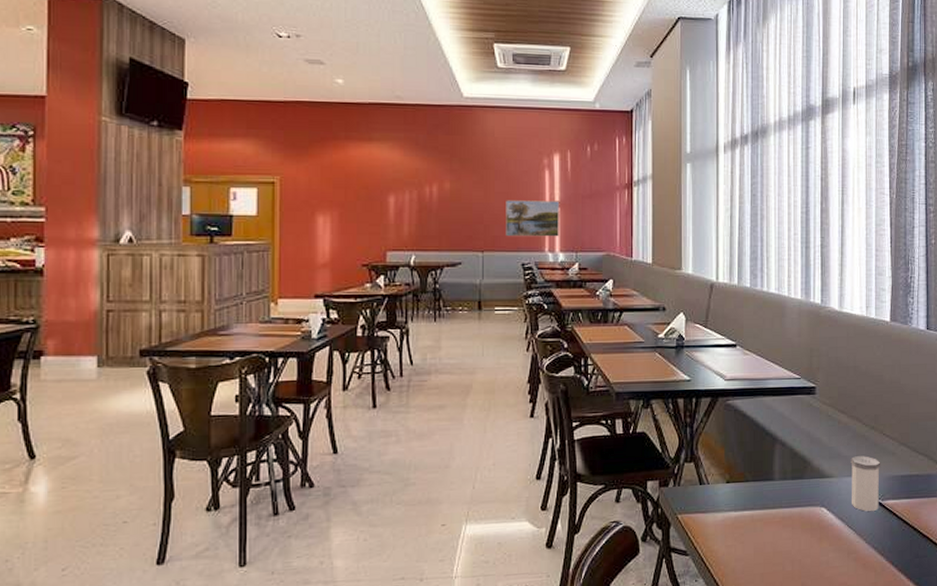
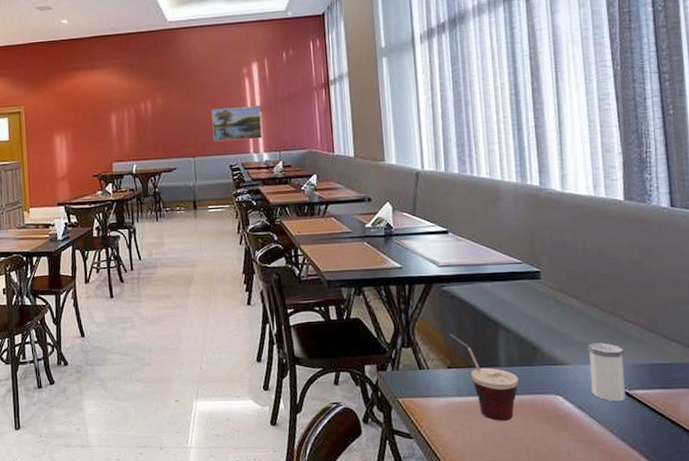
cup: none [729,447,789,534] -> present [448,333,519,421]

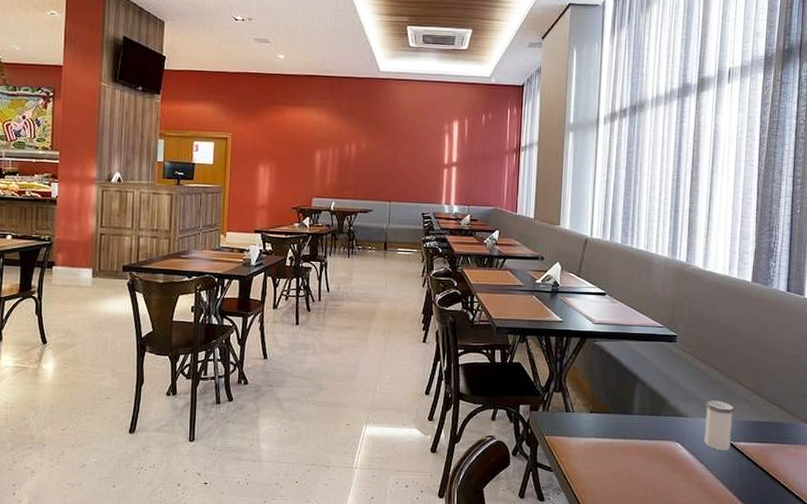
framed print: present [211,105,262,142] -> none [410,159,456,192]
cup: present [448,333,519,421] -> none [594,382,647,461]

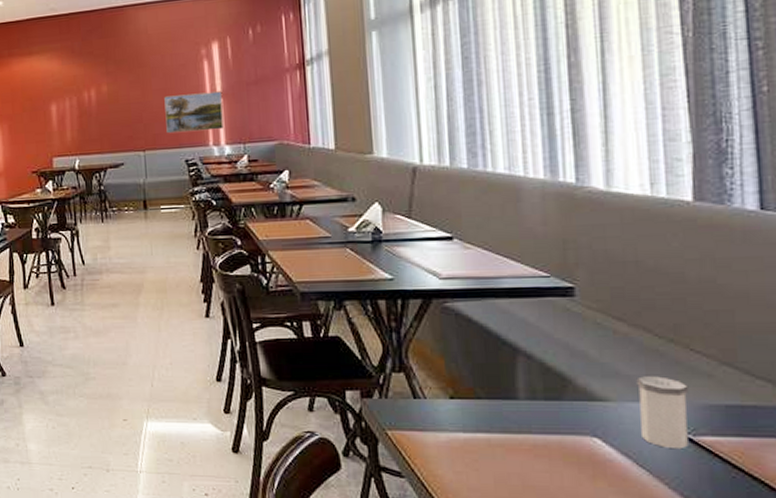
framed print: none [410,159,456,192] -> present [164,91,224,134]

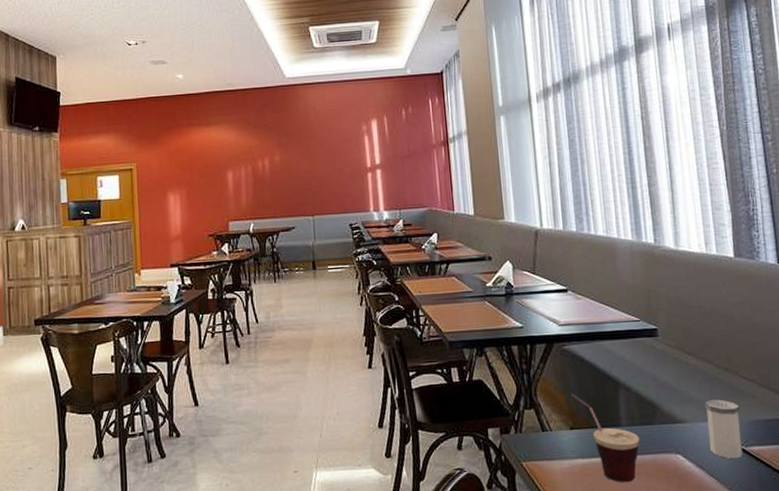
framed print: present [164,91,224,134] -> none [331,163,382,200]
cup: none [451,357,542,464] -> present [570,393,640,482]

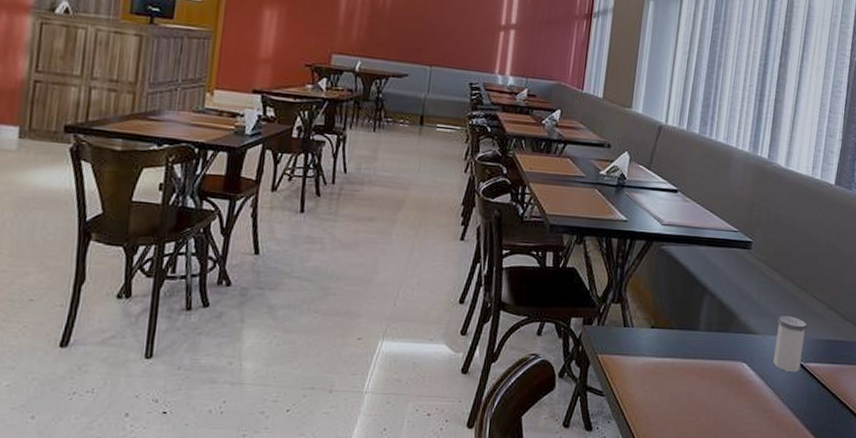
cup: present [570,393,640,482] -> none [658,293,713,384]

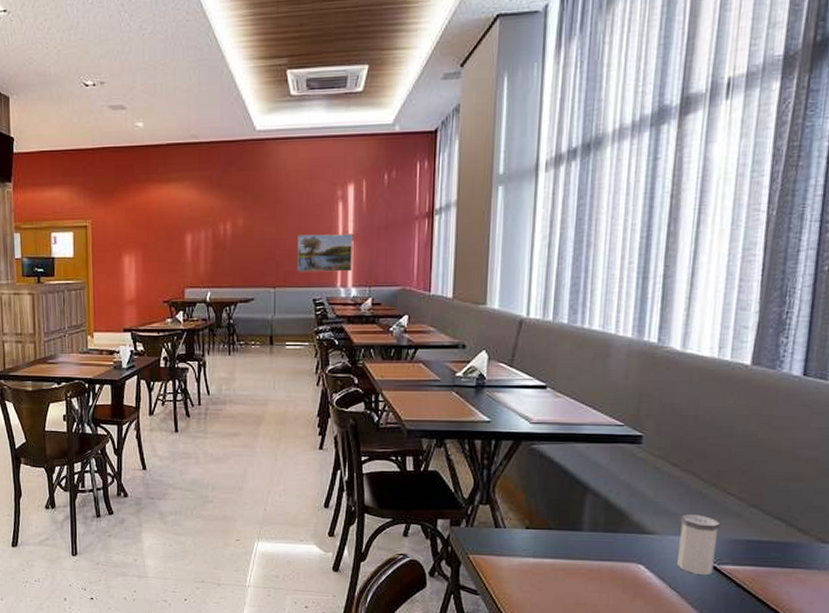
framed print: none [457,16,515,60] -> present [297,234,352,272]

